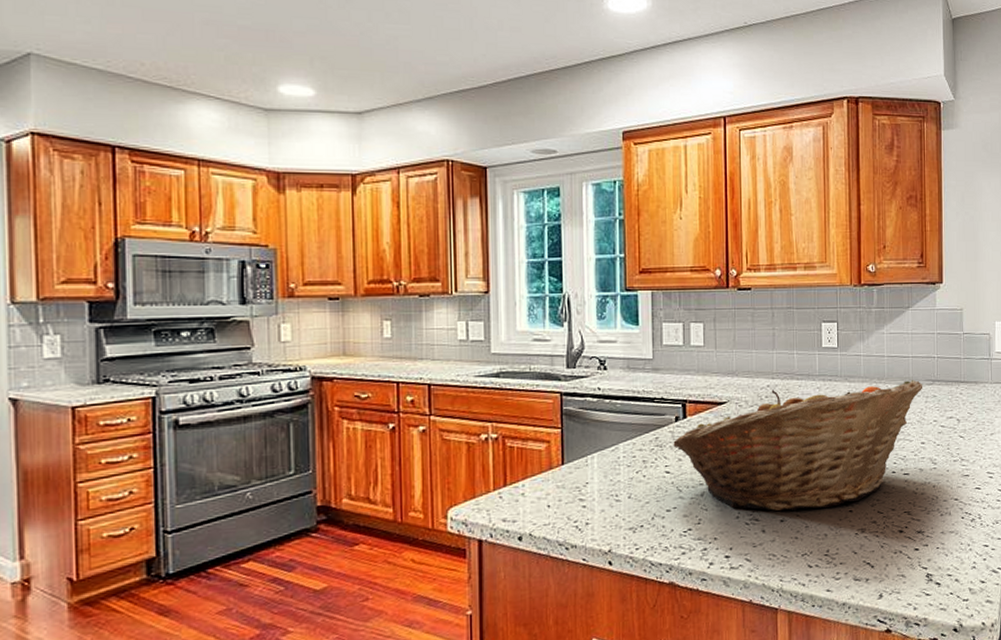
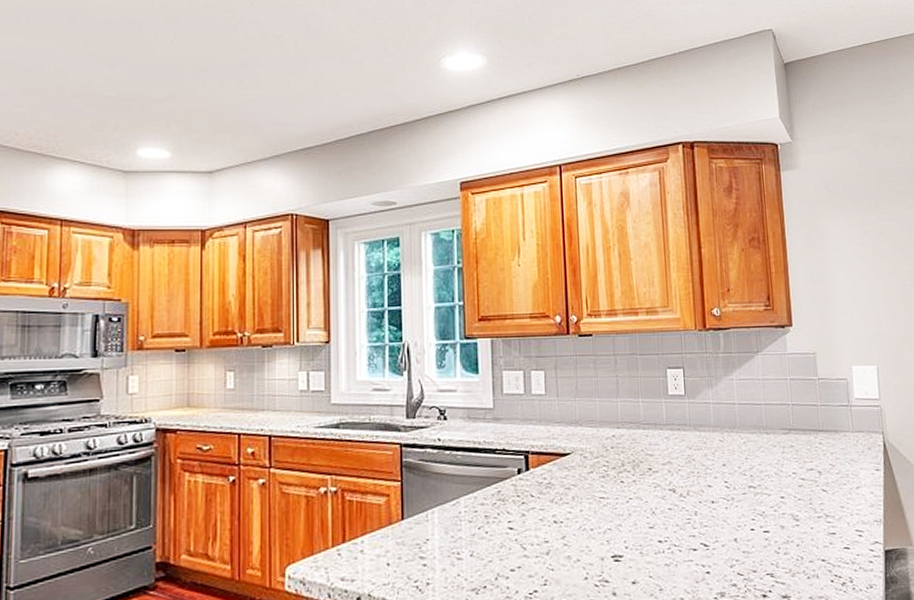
fruit basket: present [673,379,923,512] -> none [516,428,779,572]

